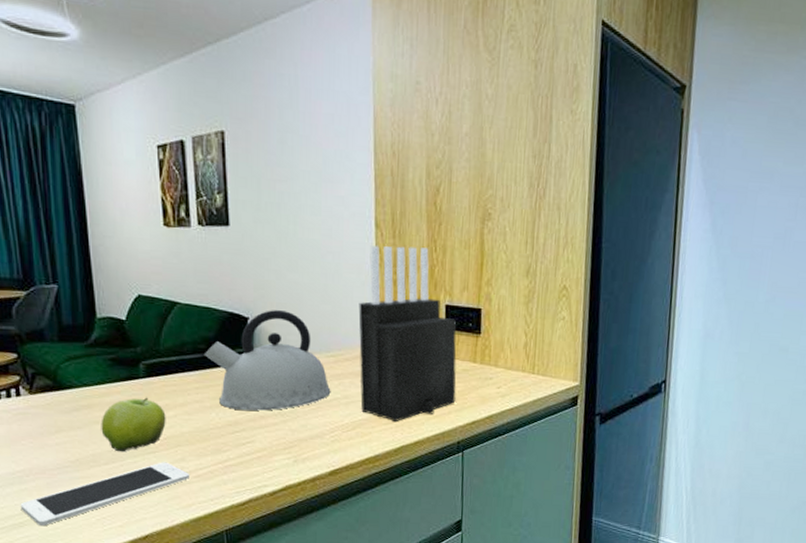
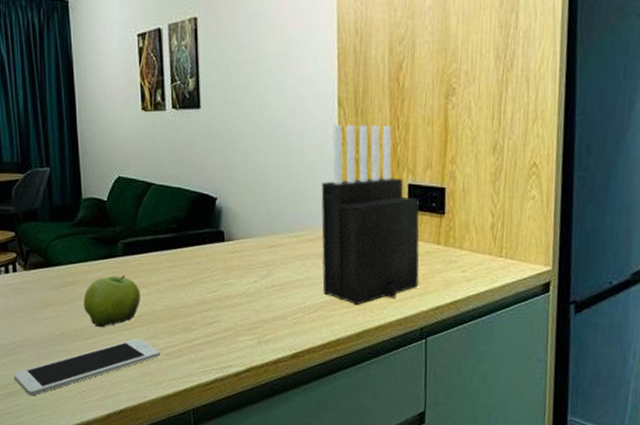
kettle: present [203,310,331,411] -> none [175,190,294,291]

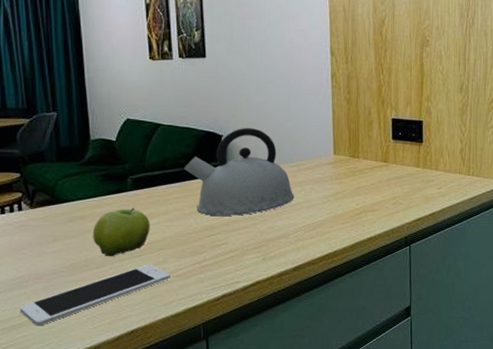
kettle: none [175,190,294,291] -> present [183,128,294,216]
knife block: present [321,124,420,306] -> none [317,70,403,222]

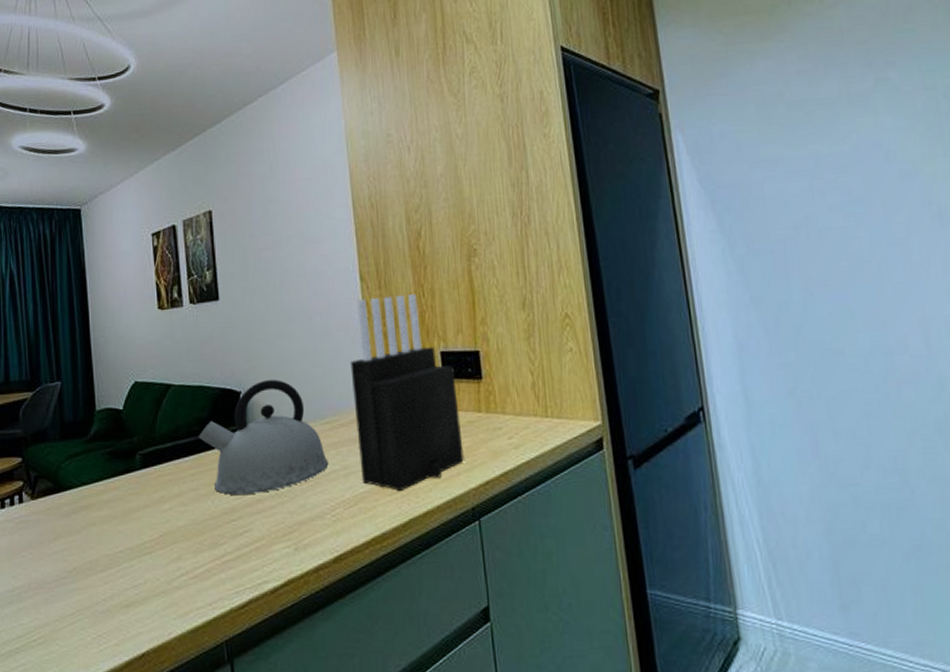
cell phone: present [19,264,170,326] -> none [17,563,186,651]
fruit: present [93,207,150,257] -> none [98,490,162,556]
knife block: none [317,70,403,222] -> present [350,294,464,492]

